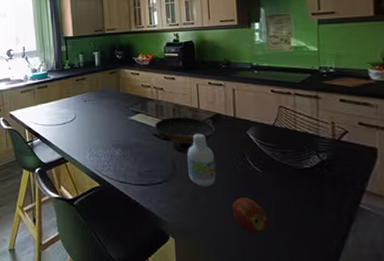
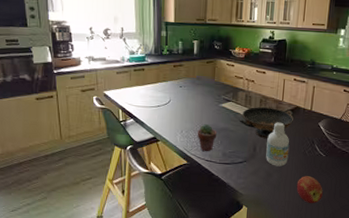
potted succulent: none [108,140,129,172] -> present [198,124,217,152]

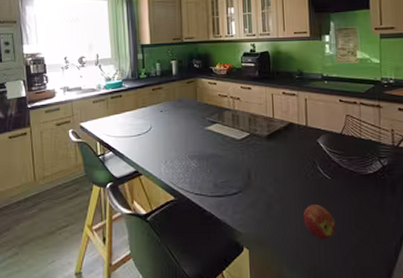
potted succulent: present [198,124,217,152] -> none [184,151,205,184]
decorative bowl: present [239,106,294,138] -> none [228,126,289,162]
bottle: present [266,122,290,167] -> none [262,142,289,195]

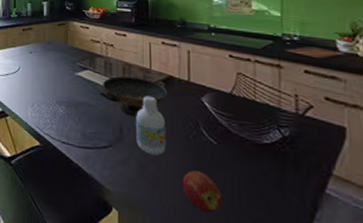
decorative bowl: none [228,126,289,162] -> present [99,76,168,116]
bottle: none [262,142,289,195] -> present [136,95,167,156]

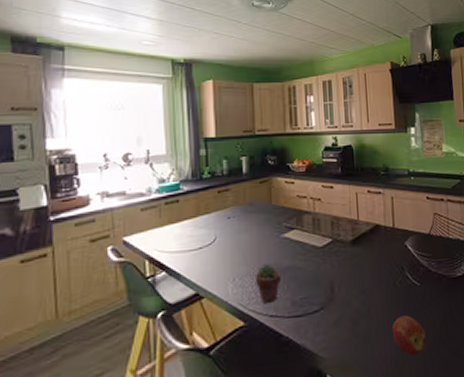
potted succulent: none [51,97,74,132] -> present [256,264,282,304]
decorative bowl: present [99,76,168,116] -> none [308,230,376,272]
bottle: present [136,95,167,156] -> none [346,248,376,309]

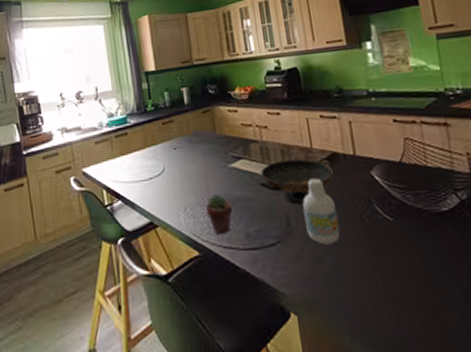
decorative bowl: none [308,230,376,272] -> present [258,159,335,204]
bottle: none [346,248,376,309] -> present [302,178,340,245]
apple: present [392,315,427,355] -> none [362,254,408,299]

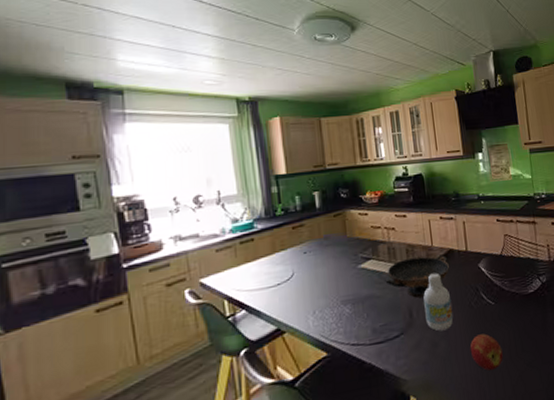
potted succulent: present [206,195,233,235] -> none [335,295,361,334]
apple: none [362,254,408,299] -> present [470,334,503,370]

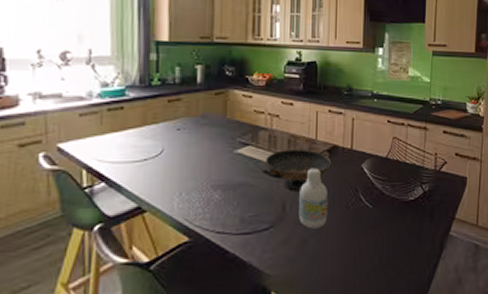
apple: present [470,334,503,370] -> none [340,236,373,274]

